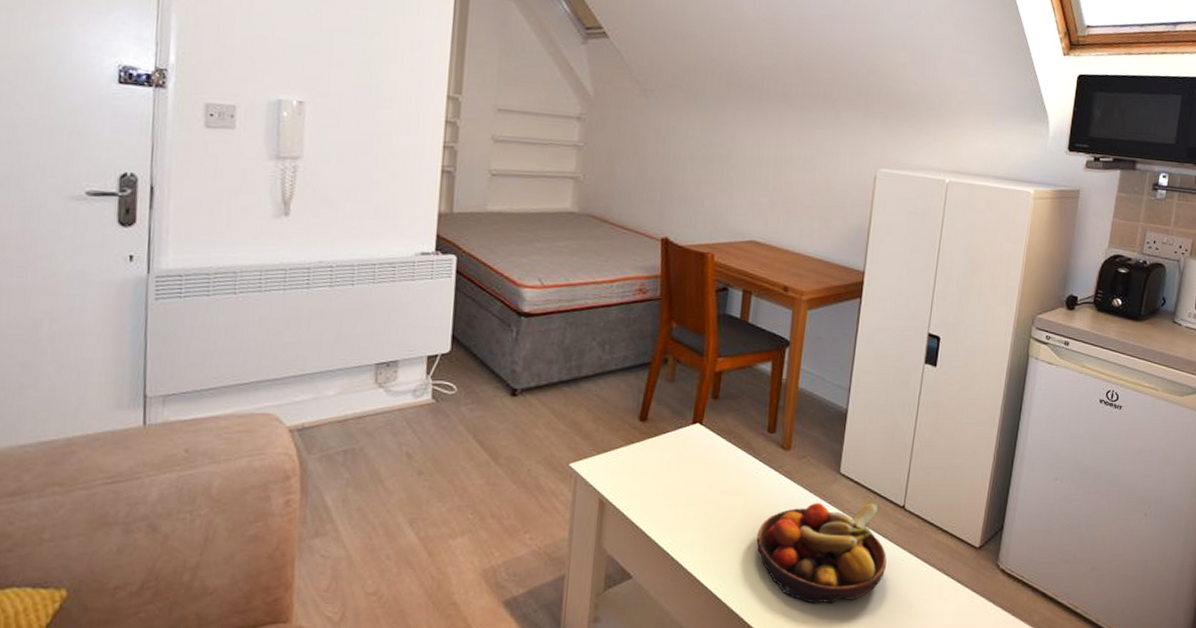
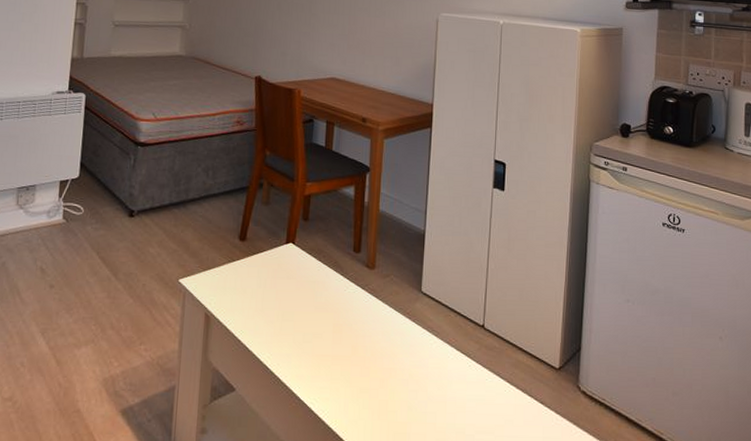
fruit bowl: present [756,503,887,604] -> none [347,321,470,422]

